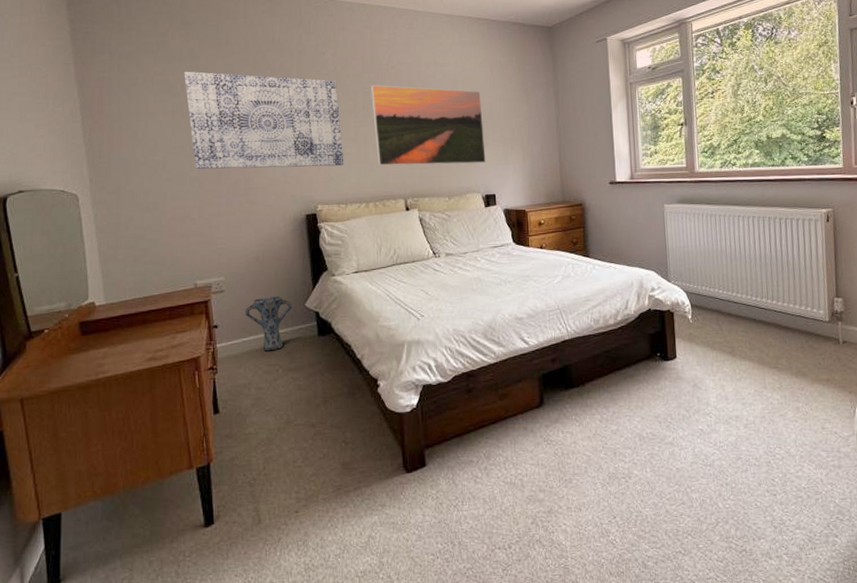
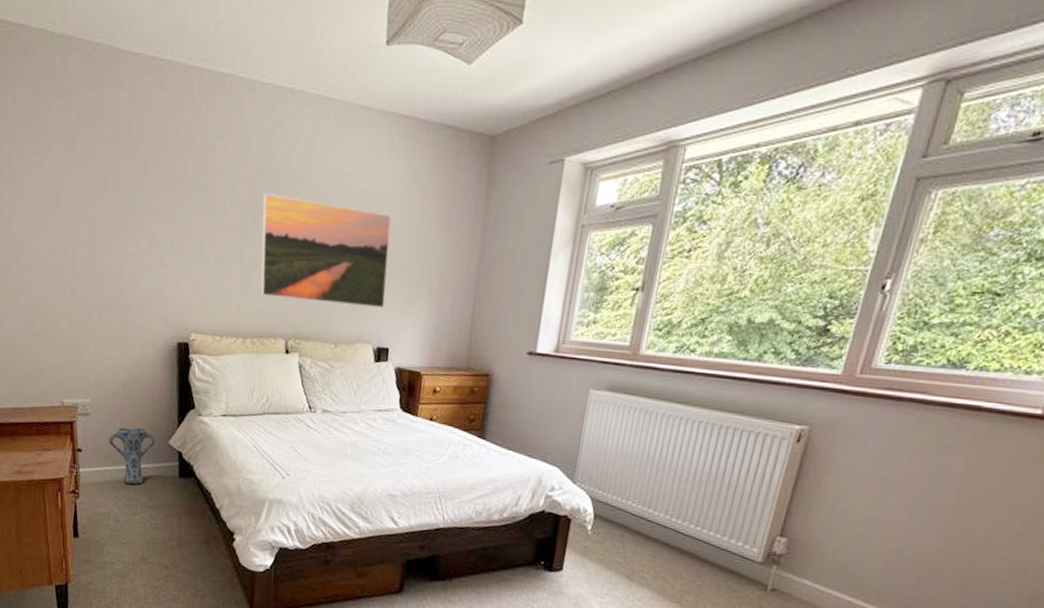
wall art: present [184,71,344,170] -> none [60,154,225,290]

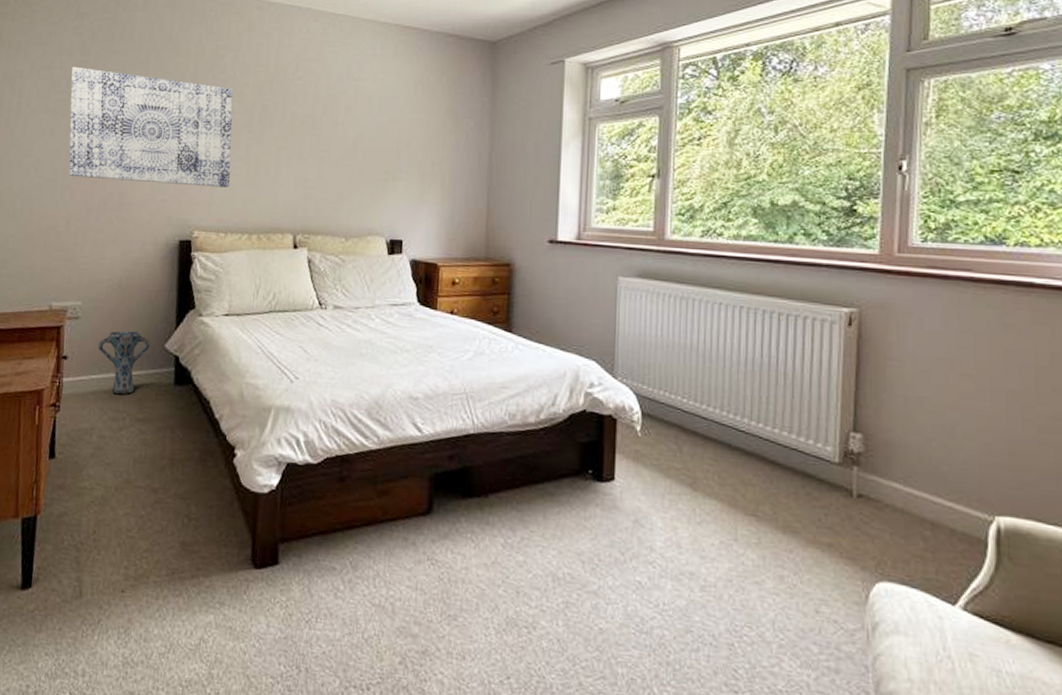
wall art: none [60,154,225,290] -> present [68,66,233,188]
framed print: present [260,192,392,309] -> none [267,96,399,202]

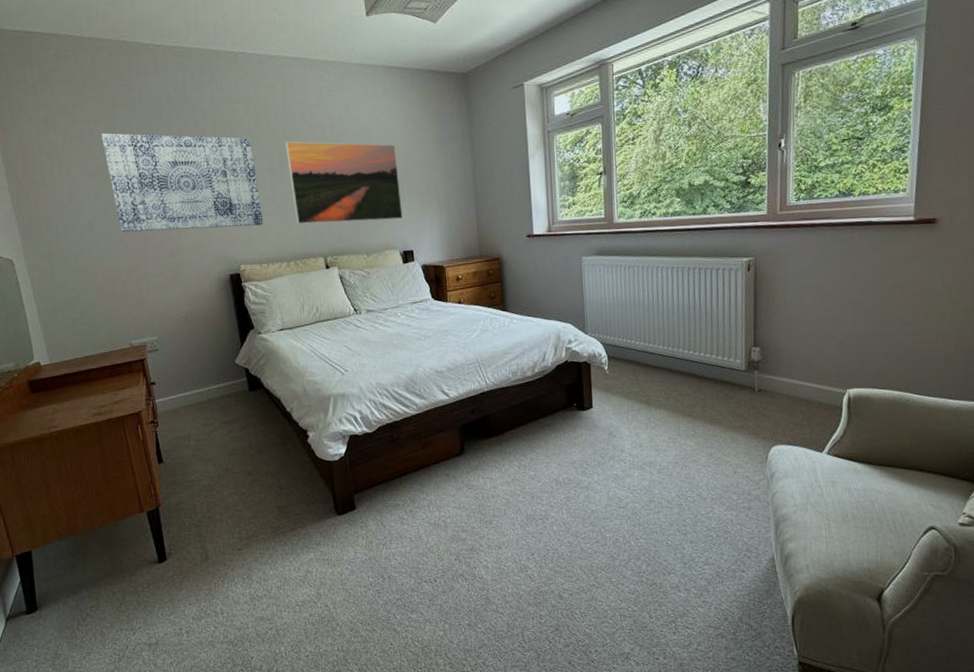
vase: present [97,330,151,395] -> none [179,354,223,406]
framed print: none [267,96,399,202] -> present [285,141,403,225]

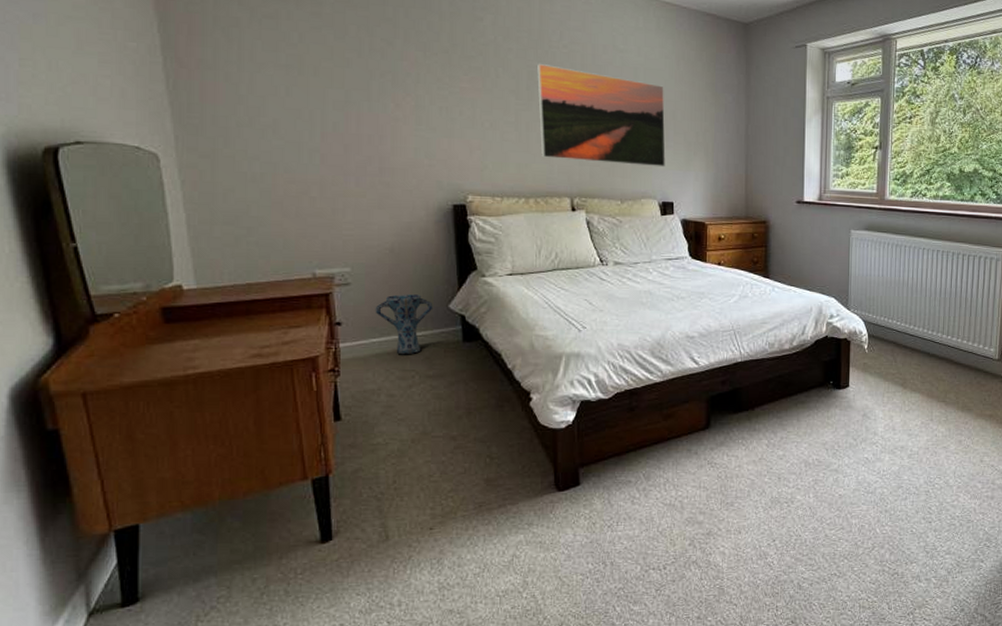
wall art: present [101,133,264,233] -> none [302,18,502,153]
vase: none [179,354,223,406] -> present [375,294,433,355]

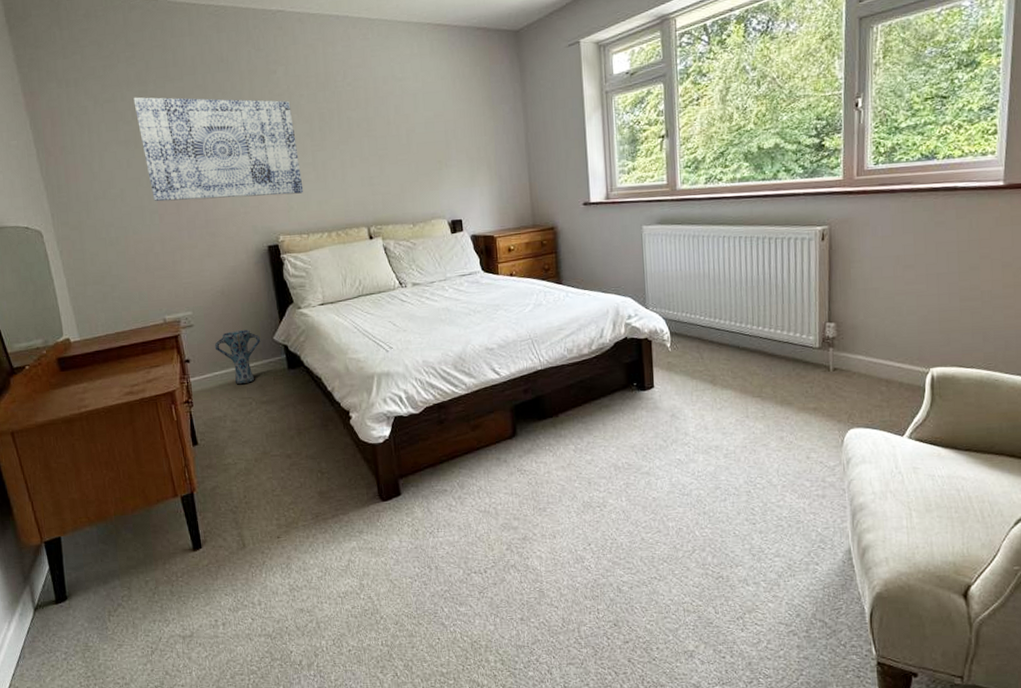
wall art: none [302,18,502,153] -> present [133,97,304,202]
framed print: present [537,63,666,168] -> none [327,104,451,193]

